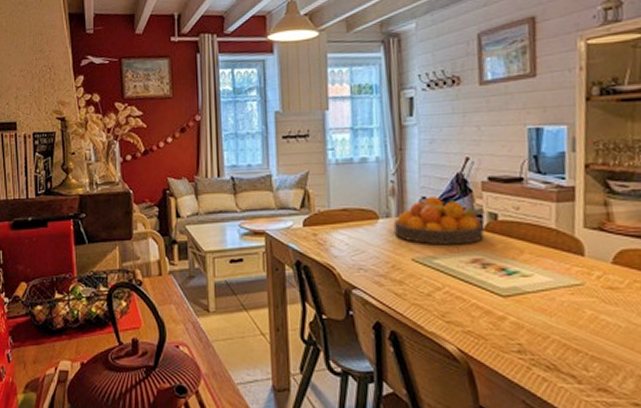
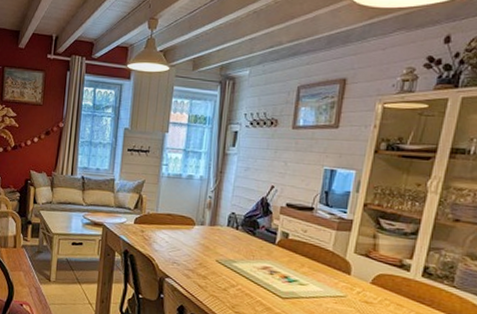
fruit bowl: present [393,196,486,245] -> none [205,213,280,255]

